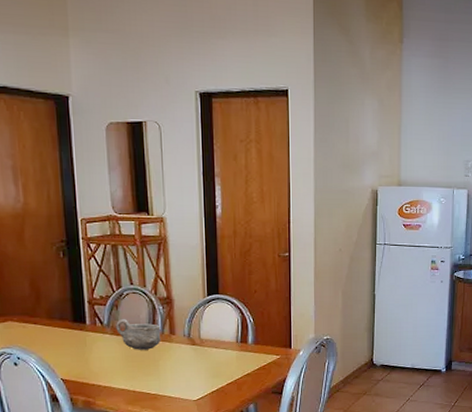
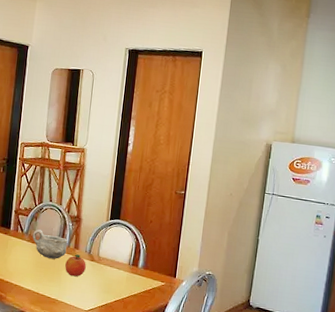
fruit: none [162,340,187,366] -> present [65,254,86,277]

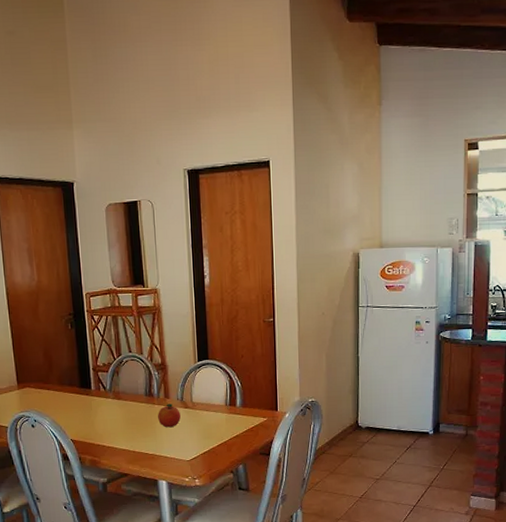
bowl: present [32,229,68,259] -> none [117,383,157,413]

